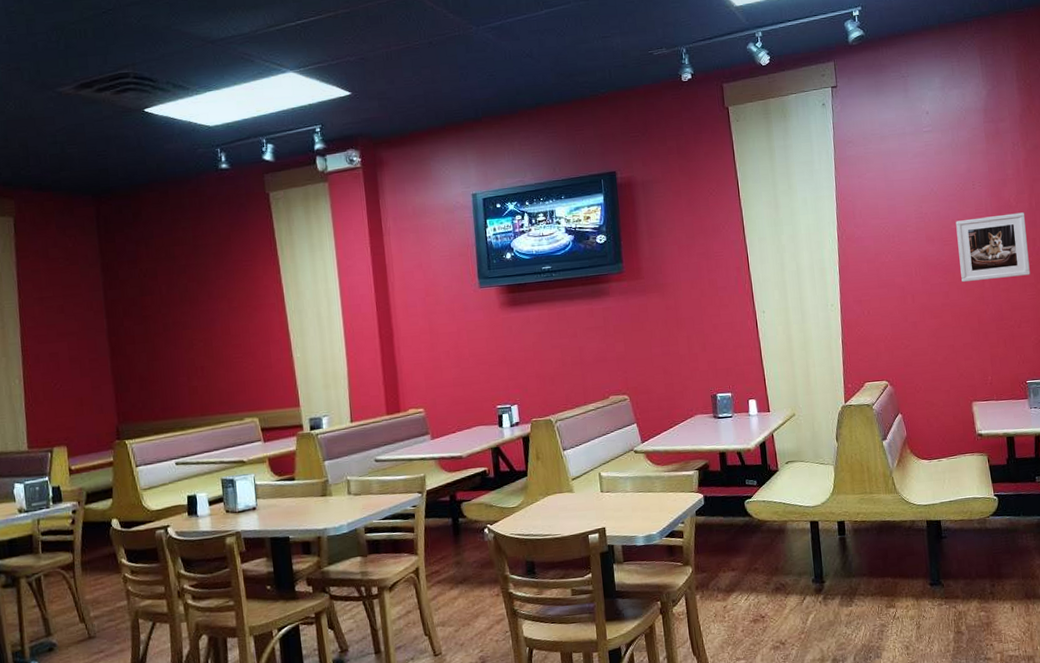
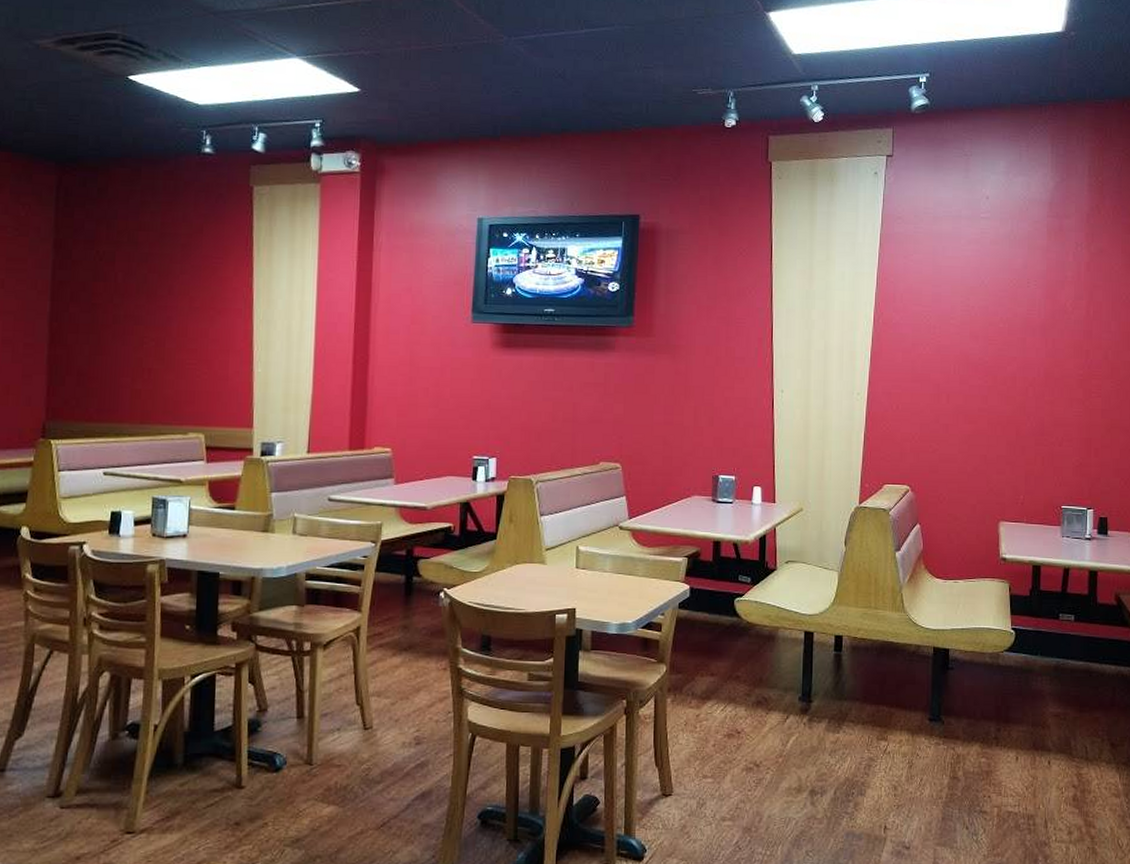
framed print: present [955,212,1030,283] -> none [1003,319,1081,390]

